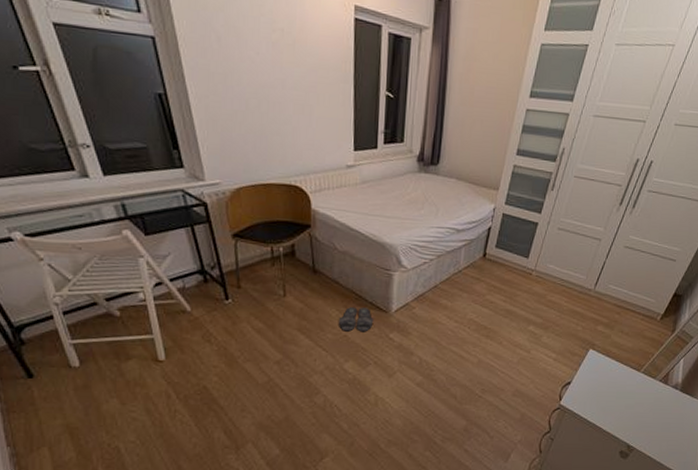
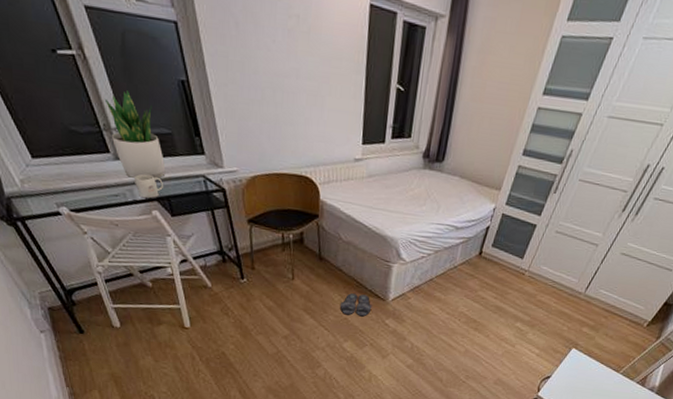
planter: none [71,105,139,196] -> present [104,91,166,179]
mug: none [103,191,137,218] -> present [135,174,164,199]

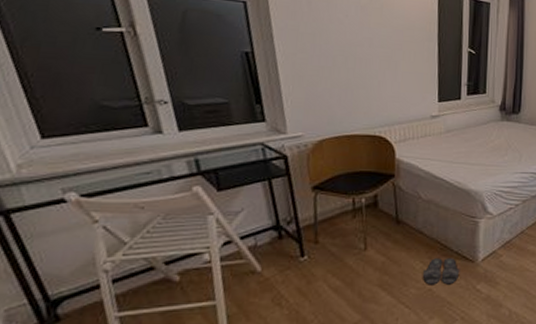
planter: present [104,91,166,179] -> none [151,63,217,152]
mug: present [135,174,164,199] -> none [175,146,212,174]

